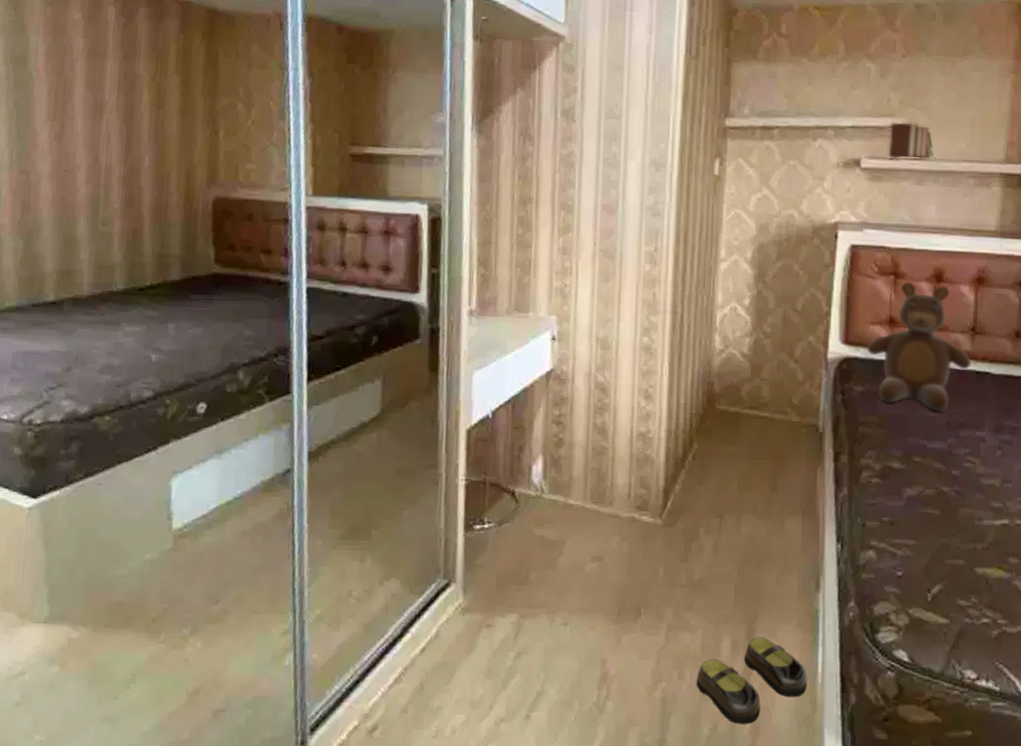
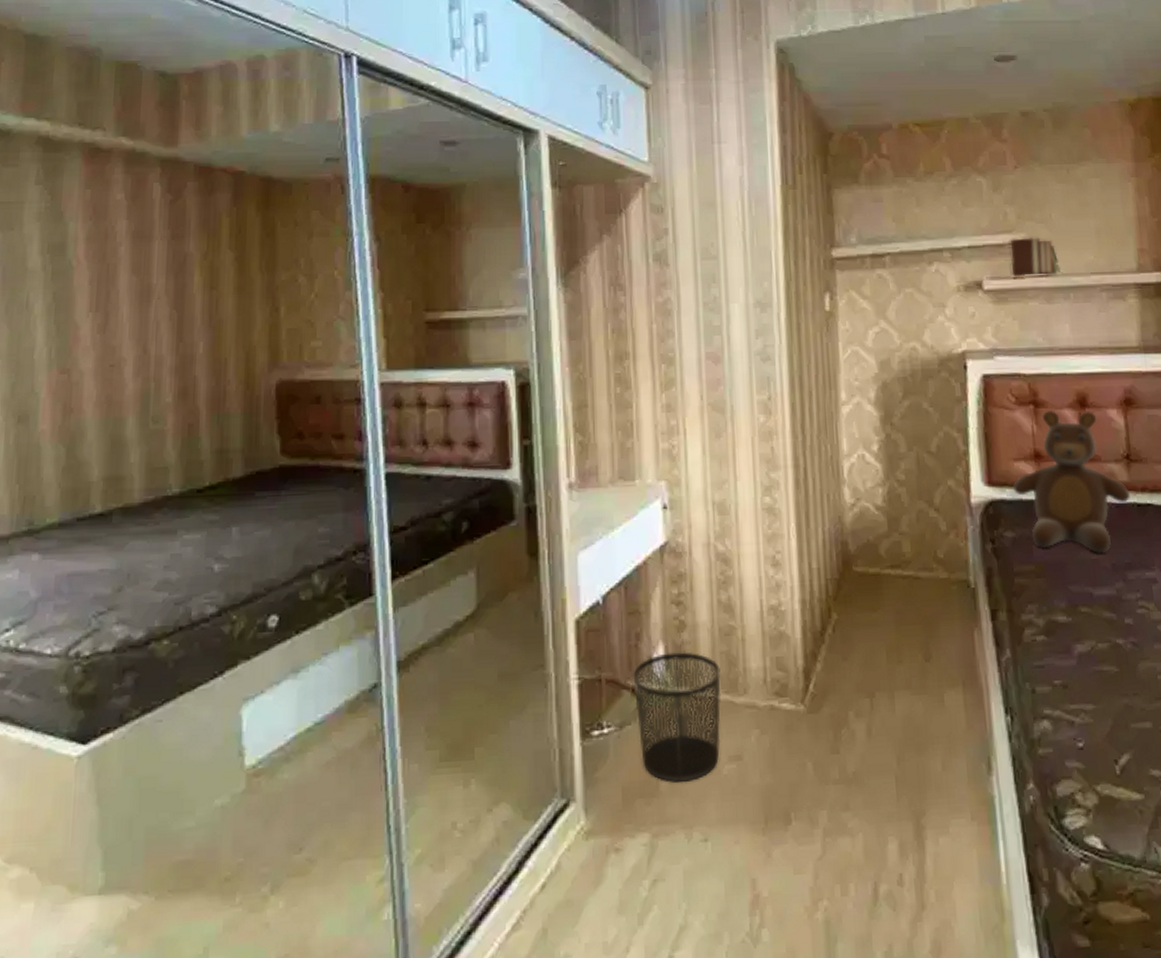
waste bin: none [513,465,591,576] -> present [633,652,721,783]
slippers: present [696,637,808,724] -> none [862,835,991,944]

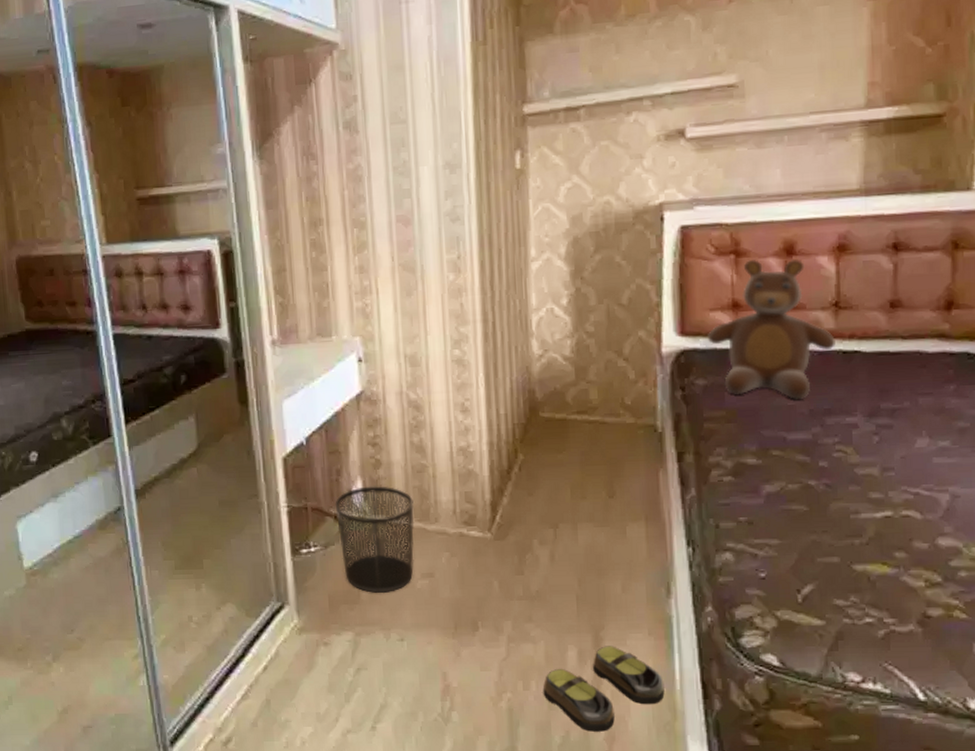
slippers: none [862,835,991,944] -> present [542,646,665,732]
books: present [1010,237,1060,277] -> none [718,78,775,122]

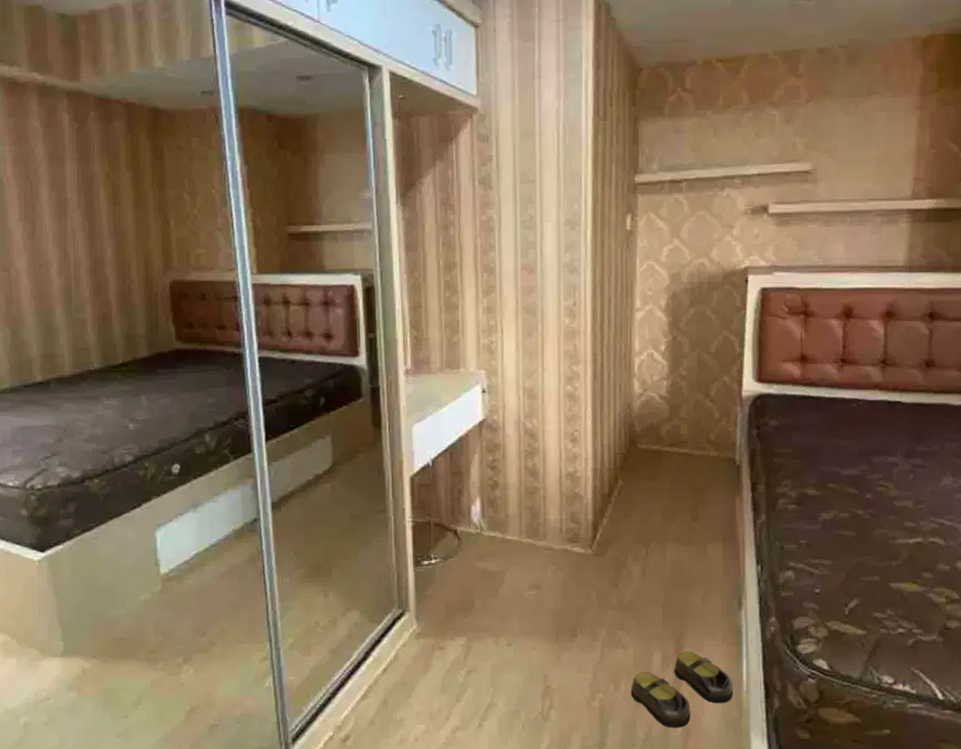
waste bin: present [335,486,415,594] -> none [455,505,525,603]
teddy bear: present [708,260,836,399] -> none [780,320,882,440]

